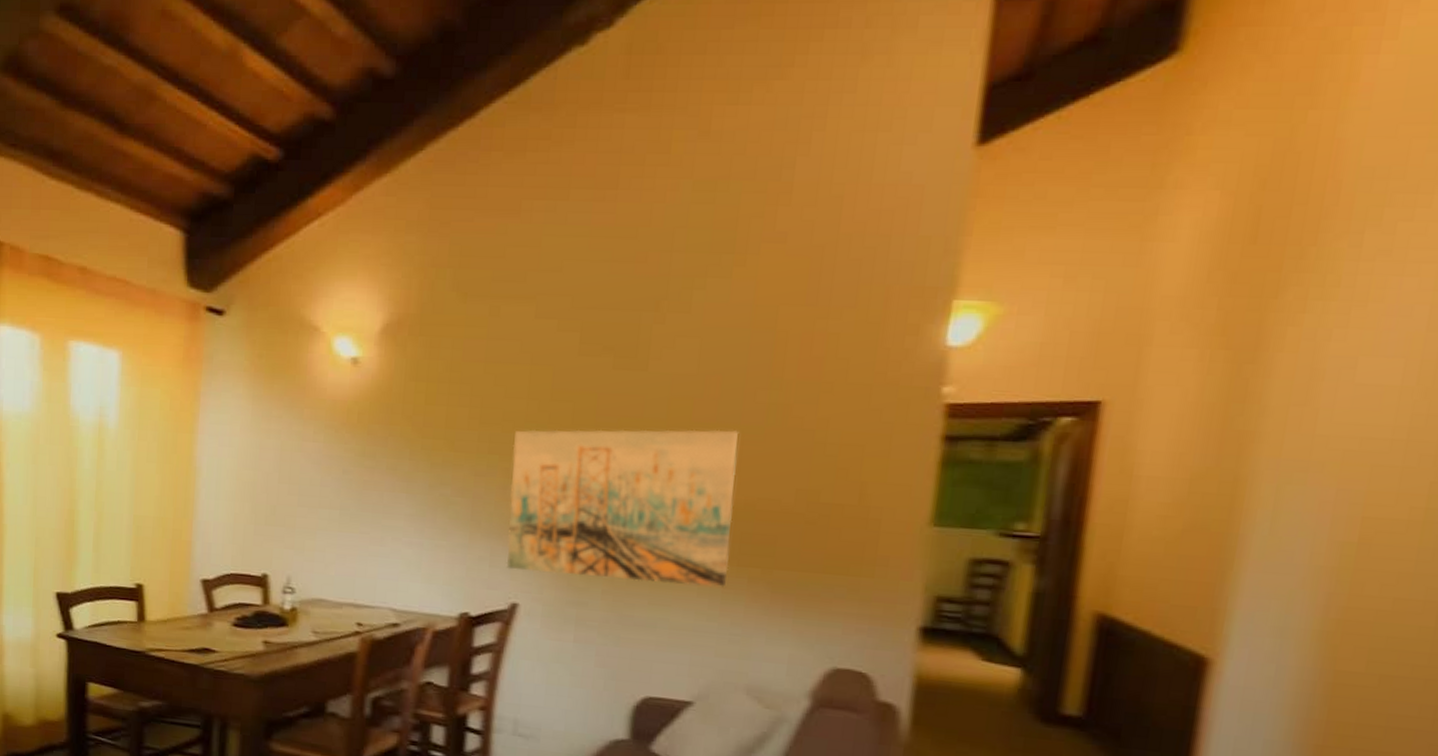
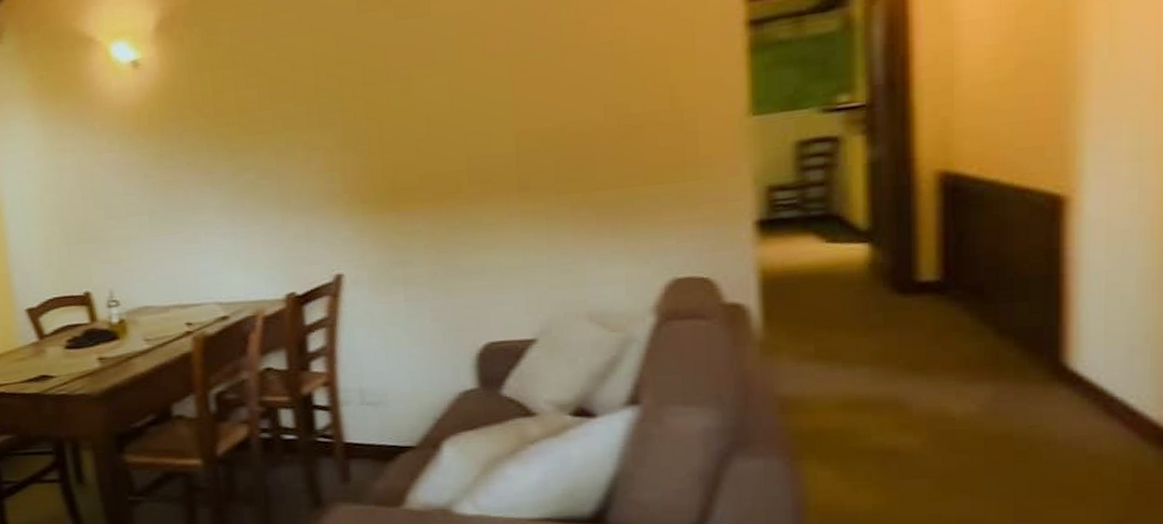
wall art: present [506,429,740,587] -> none [308,58,549,242]

